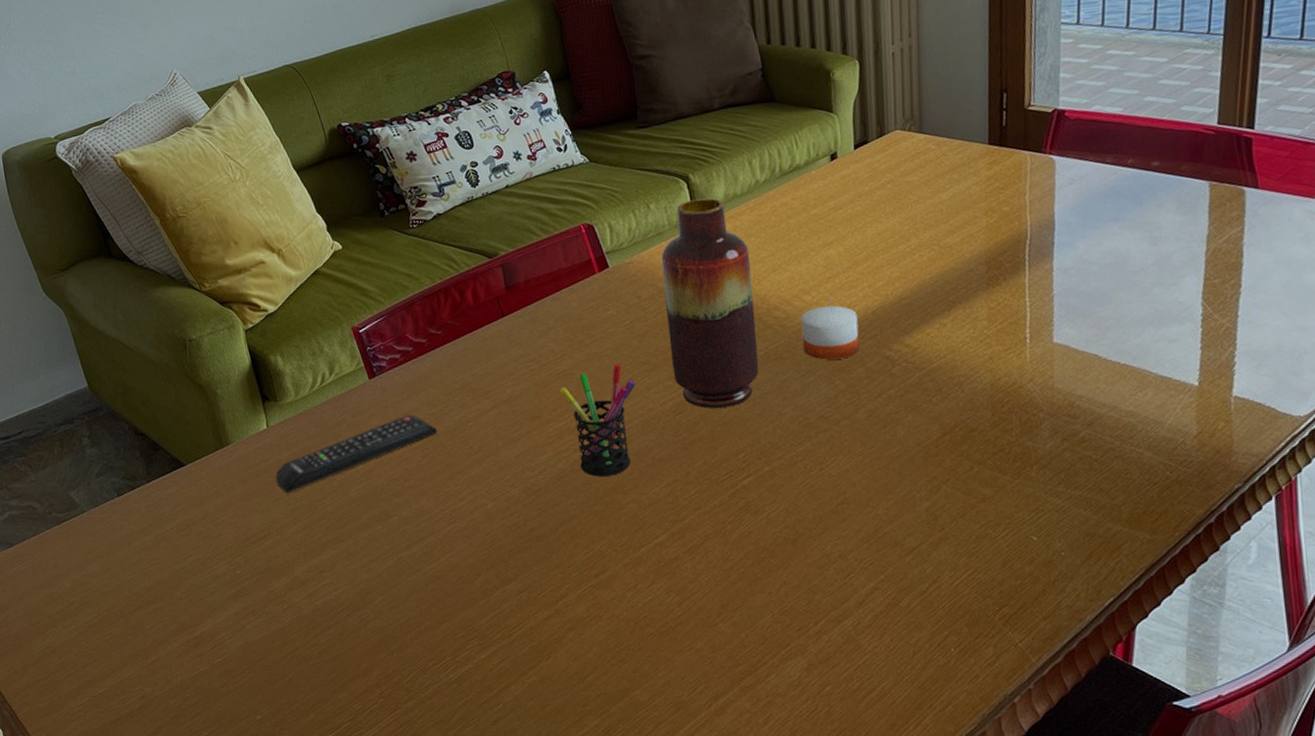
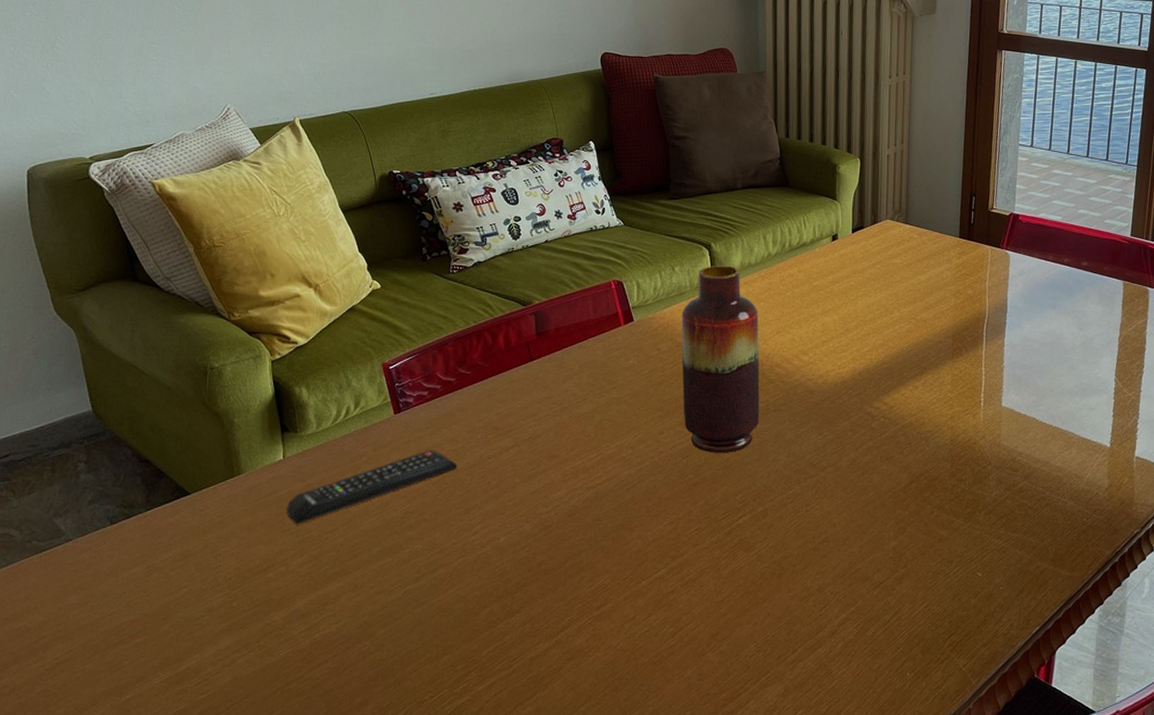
pen holder: present [560,364,635,477] -> none [579,409,649,514]
candle: present [801,297,859,360] -> none [799,359,846,413]

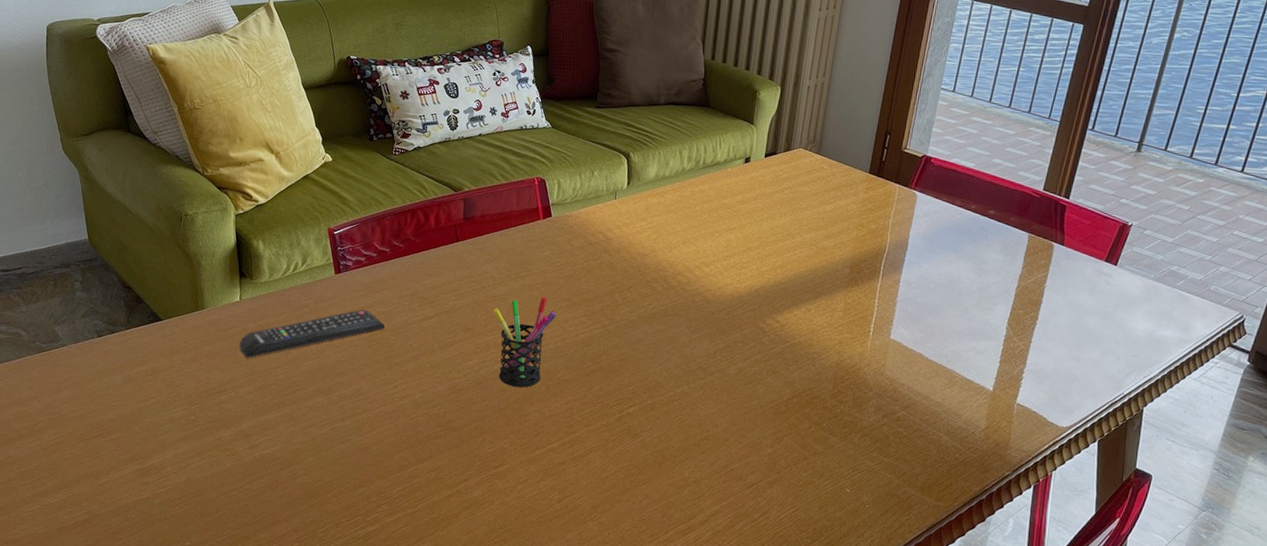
pen holder: none [579,409,649,514] -> present [493,297,556,388]
vase: present [681,265,760,453] -> none [588,174,668,347]

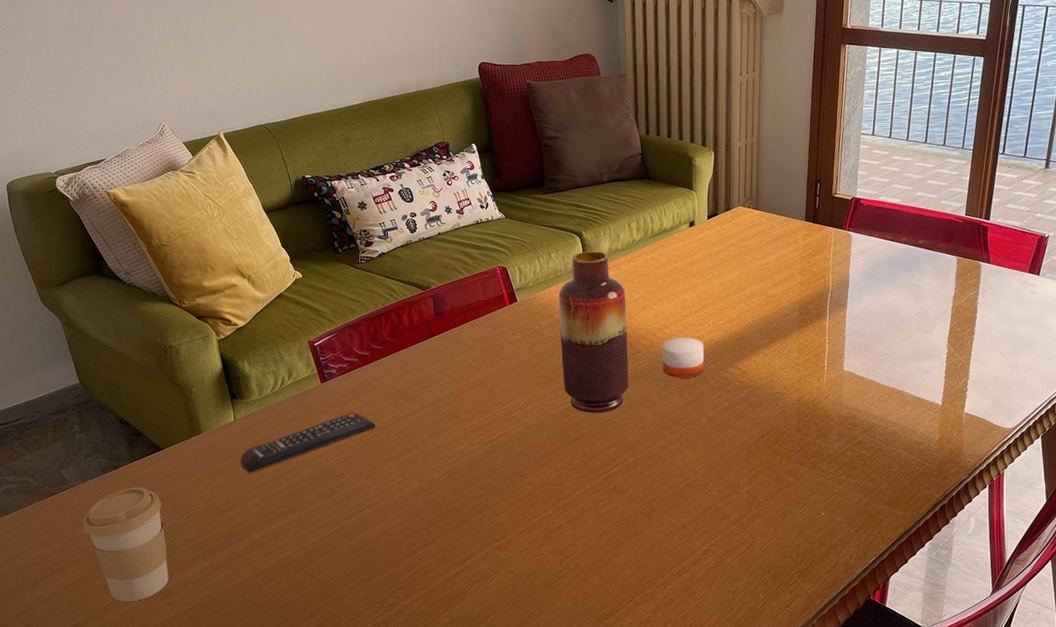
coffee cup: none [68,355,152,476] -> present [82,487,169,601]
pen holder: present [493,297,556,388] -> none [475,377,534,464]
vase: none [588,174,668,347] -> present [558,250,629,413]
candle: none [696,273,743,324] -> present [662,331,705,378]

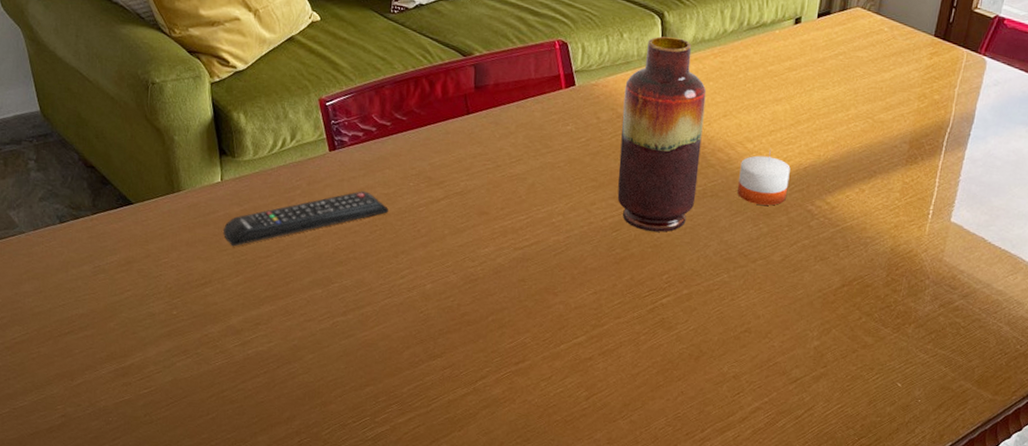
coffee cup: present [82,487,169,601] -> none [30,243,127,376]

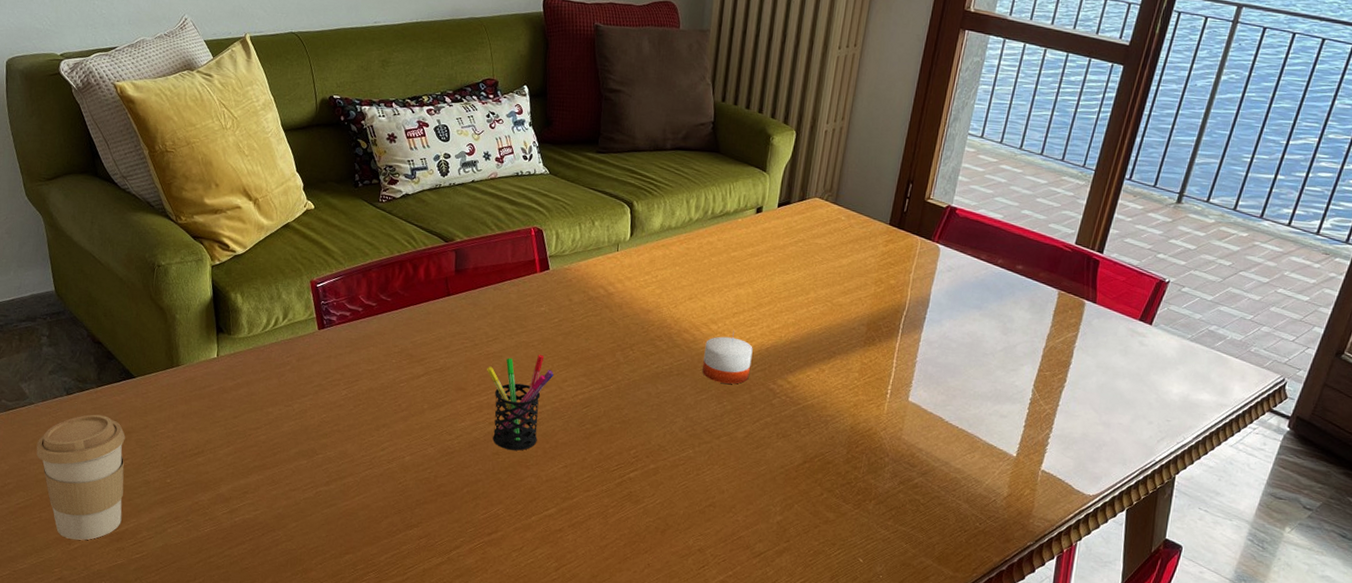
coffee cup: none [30,243,127,376] -> present [36,414,125,540]
remote control: present [223,191,388,247] -> none [217,367,372,419]
pen holder: none [511,176,581,277] -> present [487,355,554,451]
vase: present [617,36,707,232] -> none [587,224,673,409]

